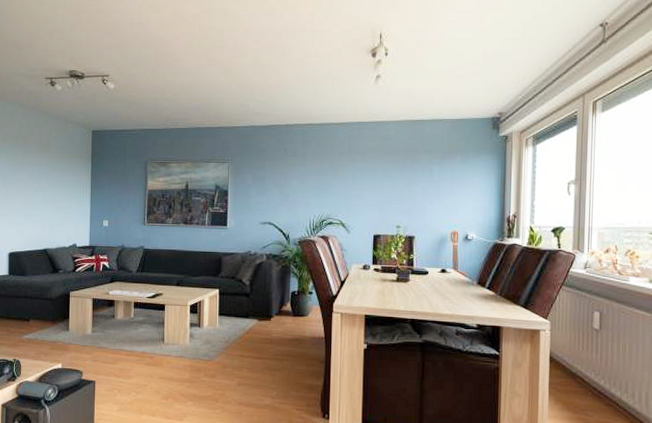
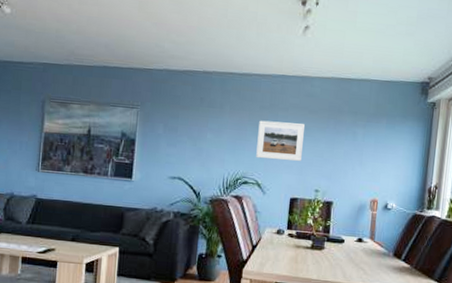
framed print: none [339,165,382,201] -> present [256,120,305,162]

